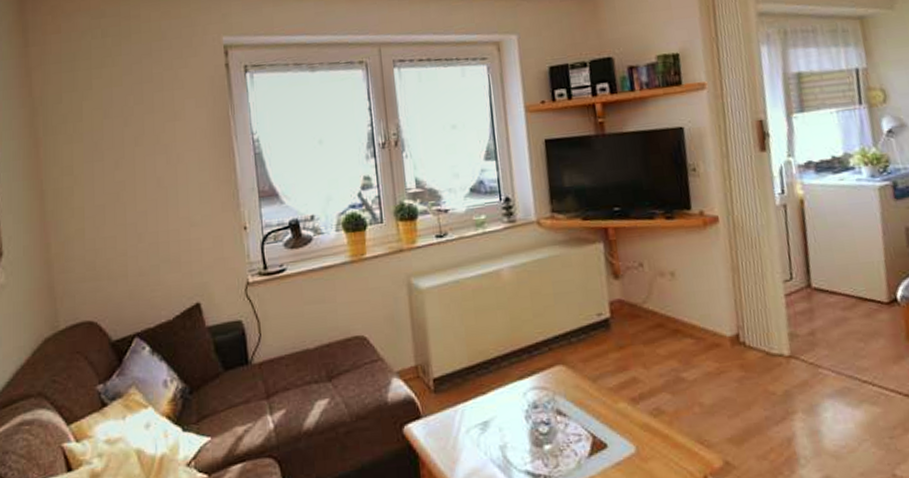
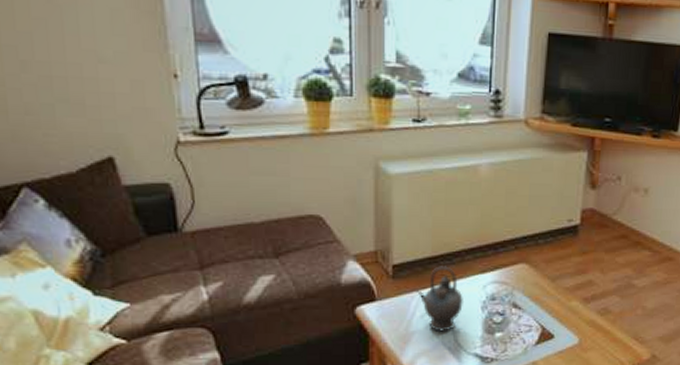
teapot: none [458,375,506,448] -> present [415,266,463,332]

